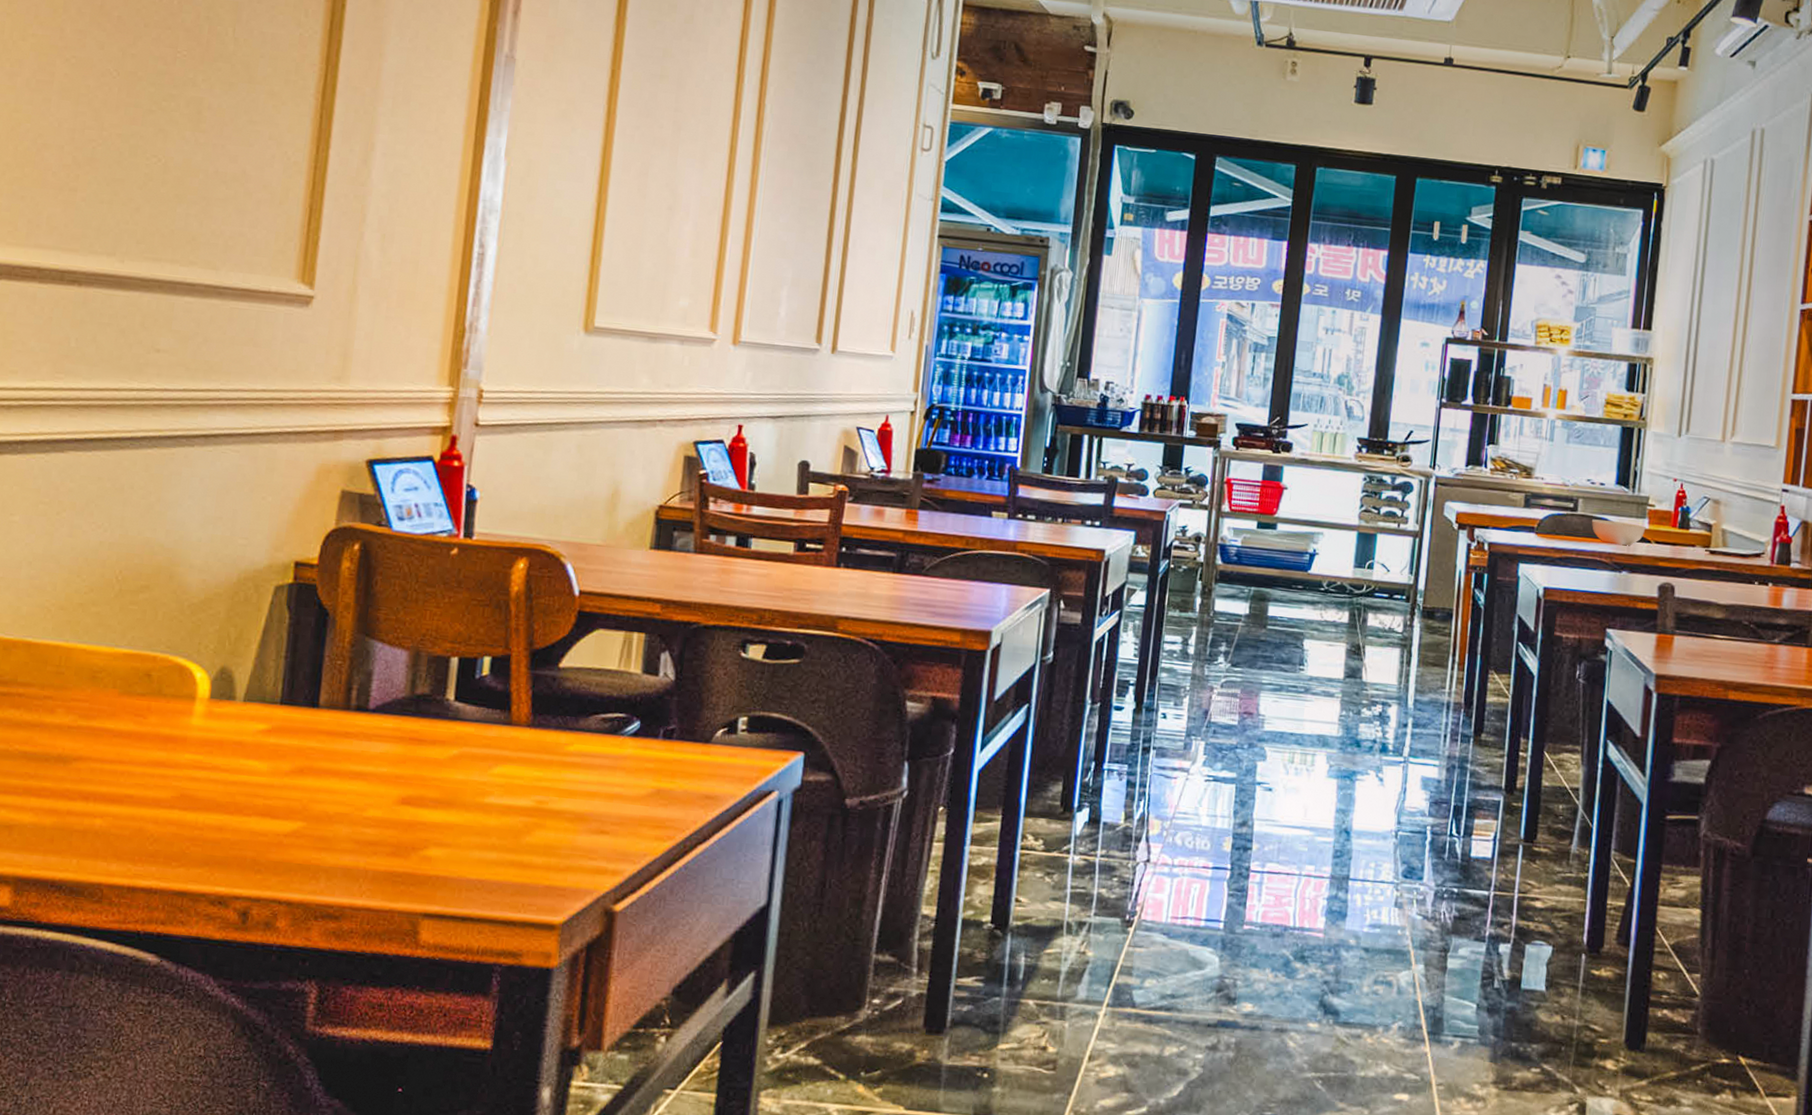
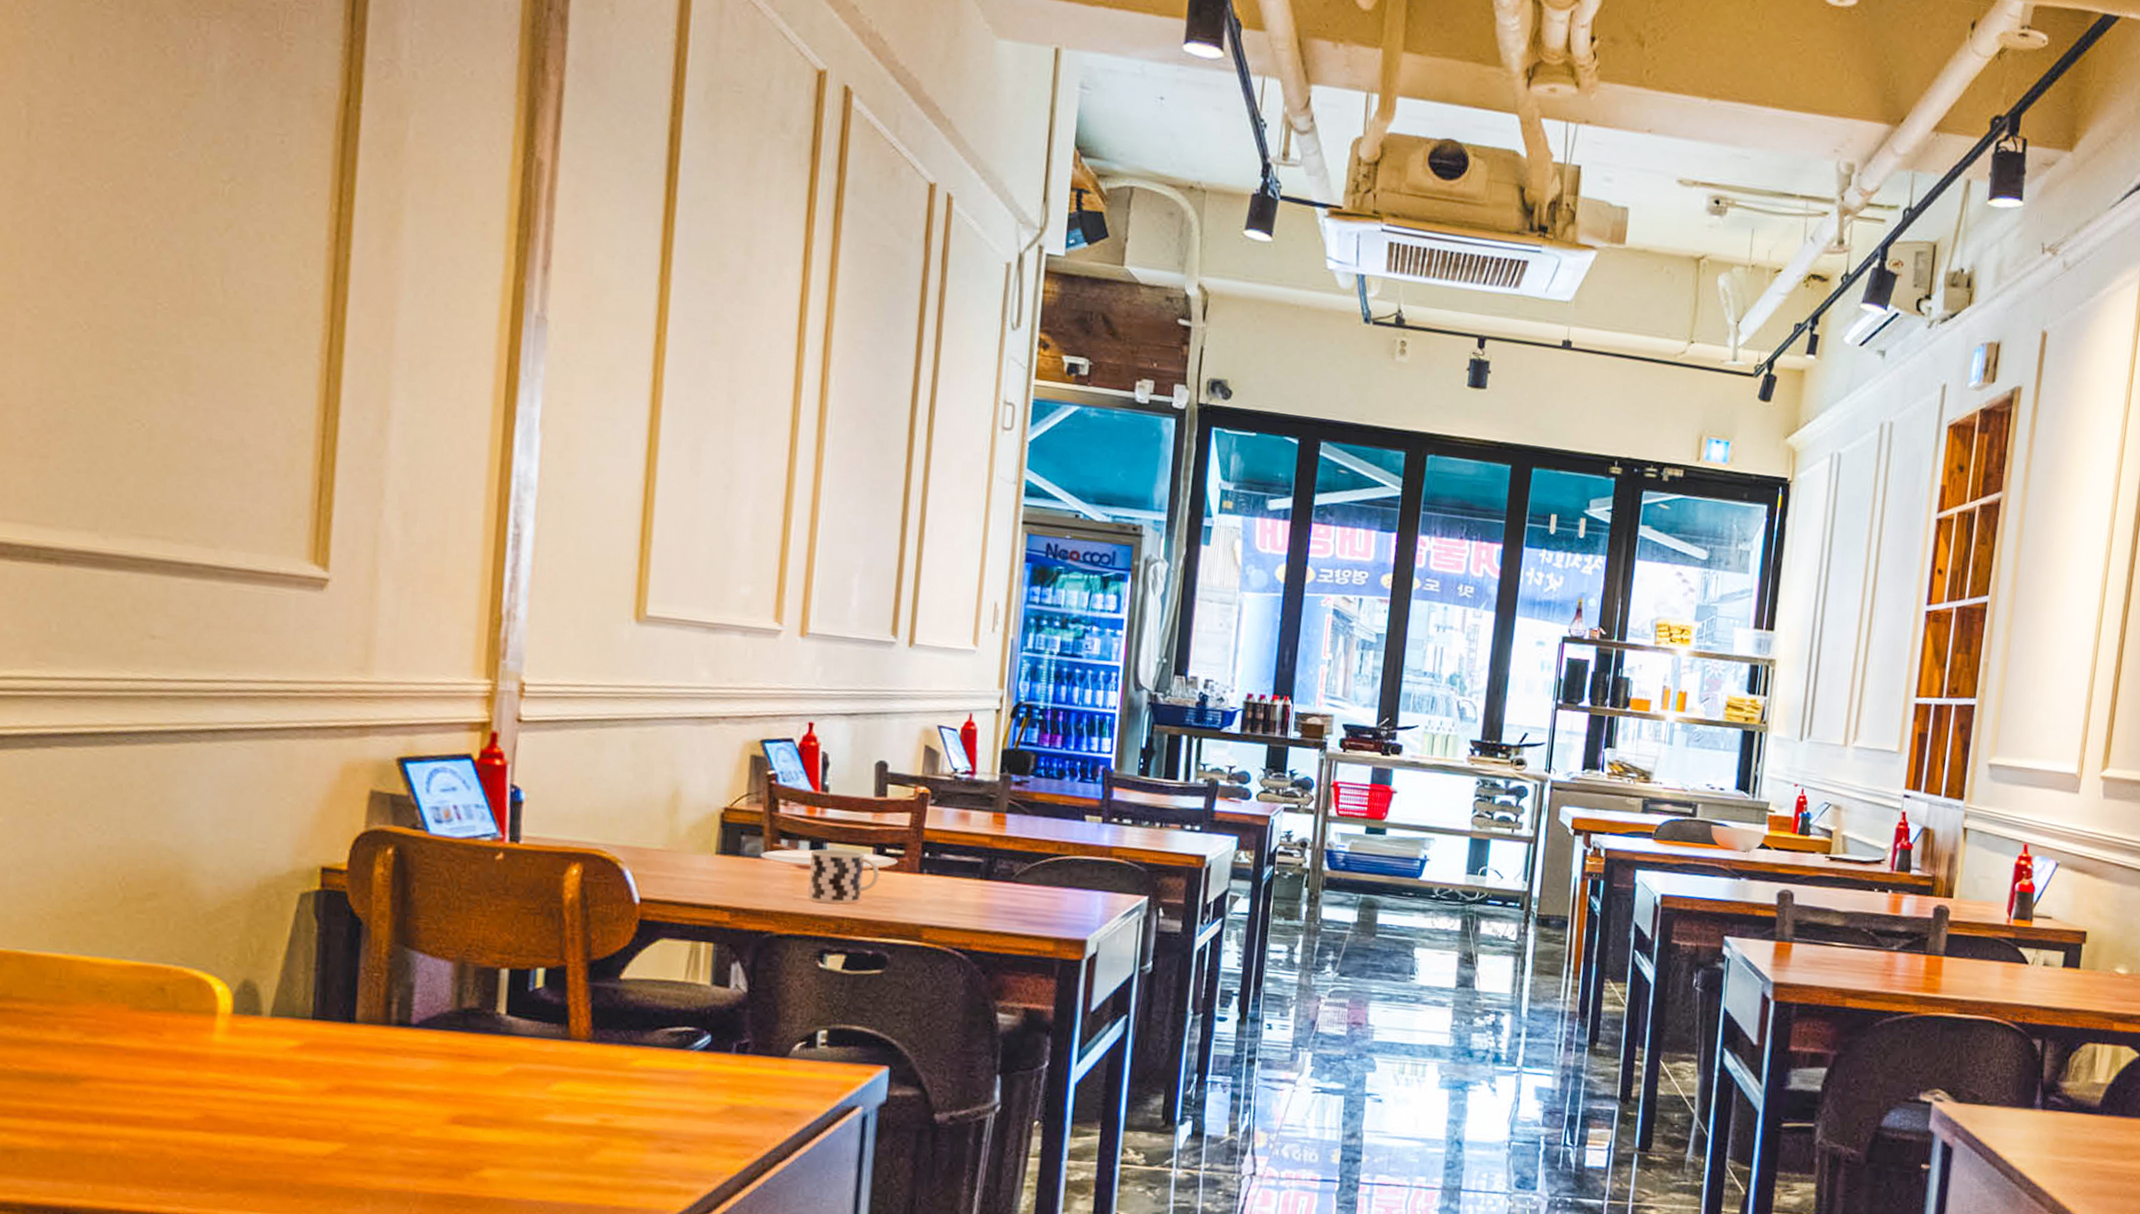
plate: none [691,544,817,566] -> present [761,849,898,872]
cup: none [733,544,800,597] -> present [807,849,880,904]

